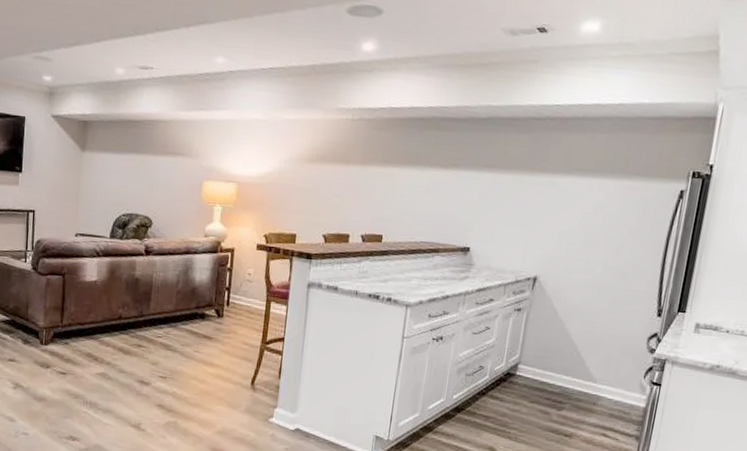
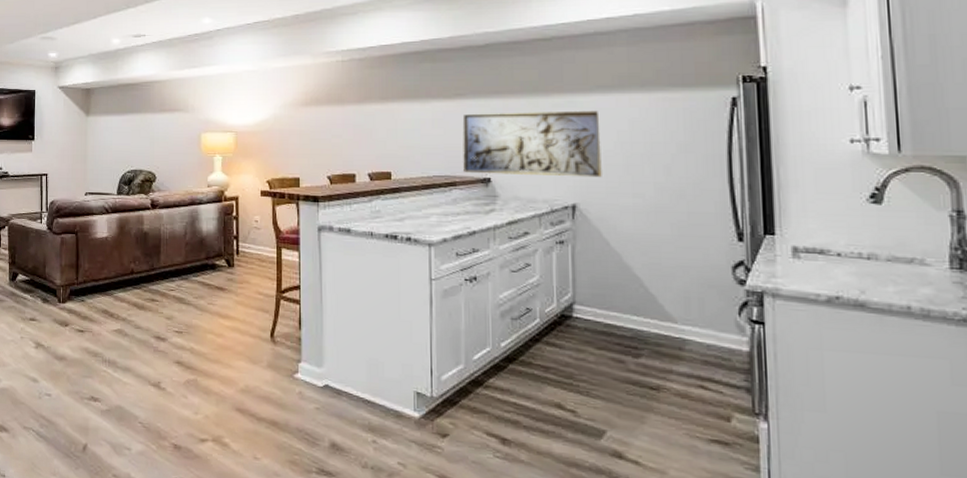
relief sculpture: none [447,185,572,254] -> present [462,110,602,178]

